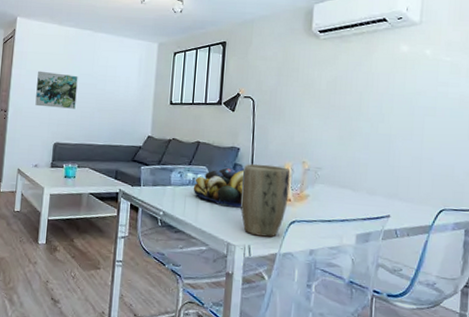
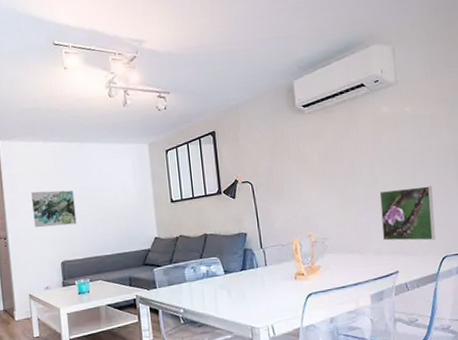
fruit bowl: present [193,167,244,208] -> none [208,254,259,293]
plant pot: present [240,163,291,237] -> none [253,243,302,315]
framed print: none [379,130,440,191] -> present [379,186,436,241]

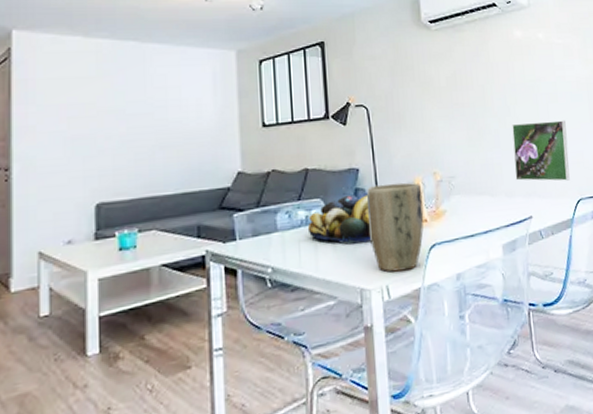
wall art: present [31,190,77,228] -> none [57,103,125,156]
fruit bowl: none [208,254,259,293] -> present [307,194,372,245]
plant pot: none [253,243,302,315] -> present [366,182,424,272]

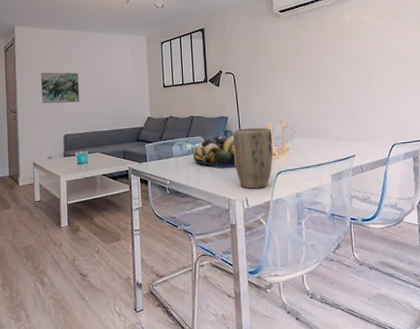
wall art: none [57,103,125,156] -> present [41,72,80,104]
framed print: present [512,120,570,181] -> none [341,84,387,130]

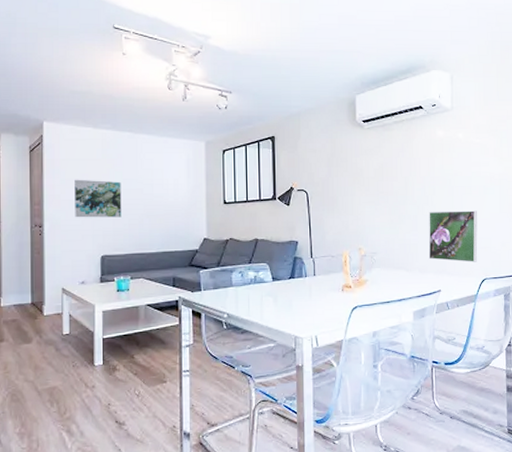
fruit bowl: present [193,134,236,168] -> none [255,262,306,301]
plant pot: present [232,127,273,189] -> none [303,255,349,326]
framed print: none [341,84,387,130] -> present [428,210,478,263]

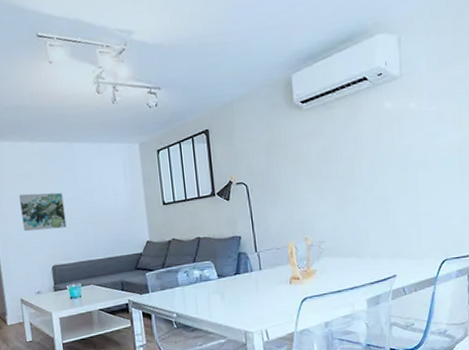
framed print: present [428,210,478,263] -> none [379,186,436,244]

